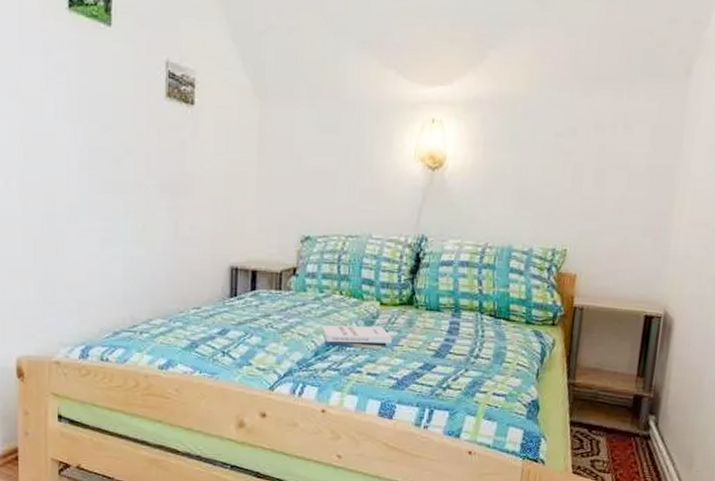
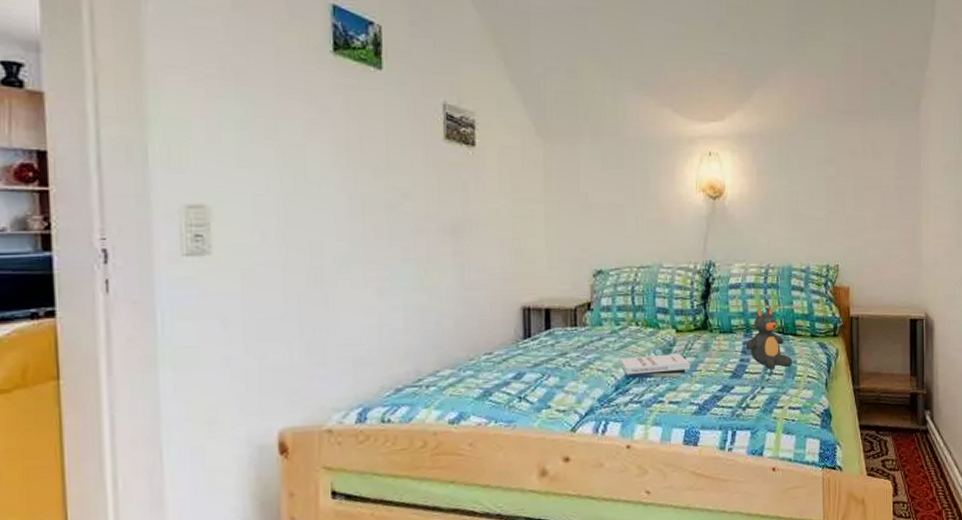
stuffed animal: none [452,289,503,353] -> present [745,308,793,370]

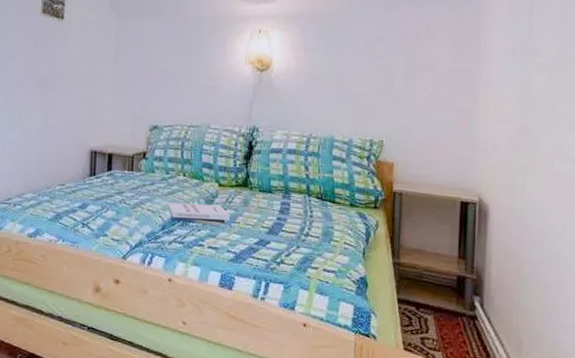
stuffed animal: present [745,308,793,370] -> none [283,174,330,232]

